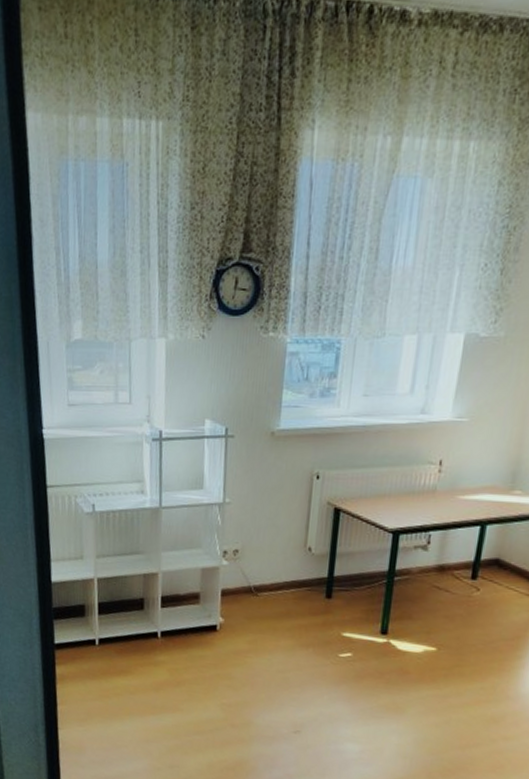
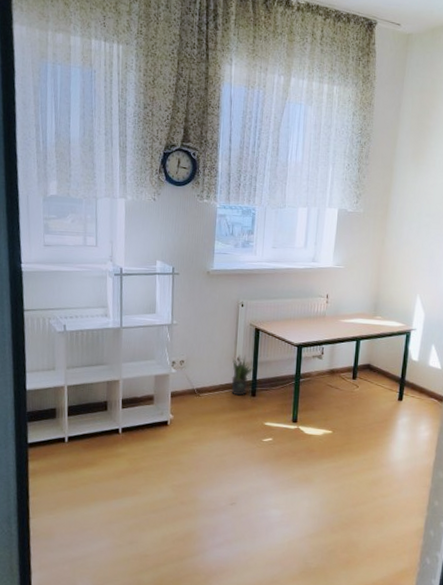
potted plant: none [299,543,331,597] -> present [231,354,254,396]

